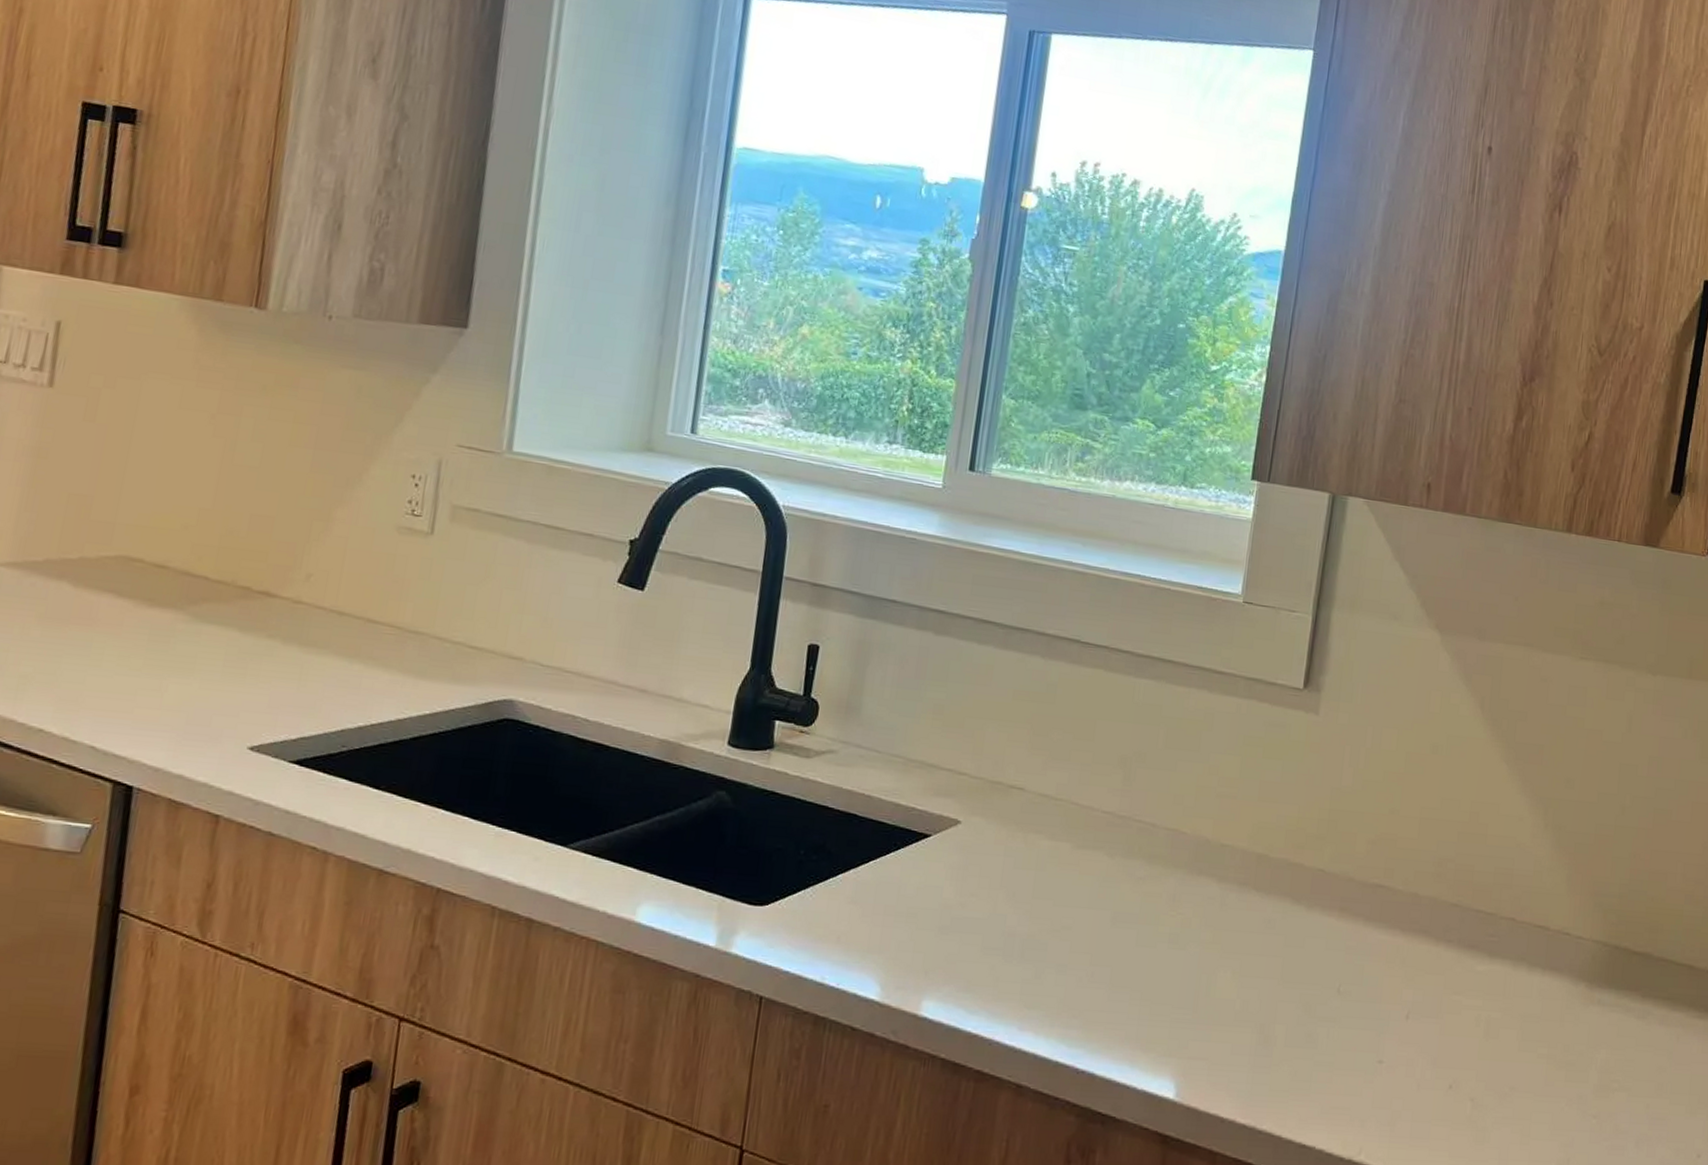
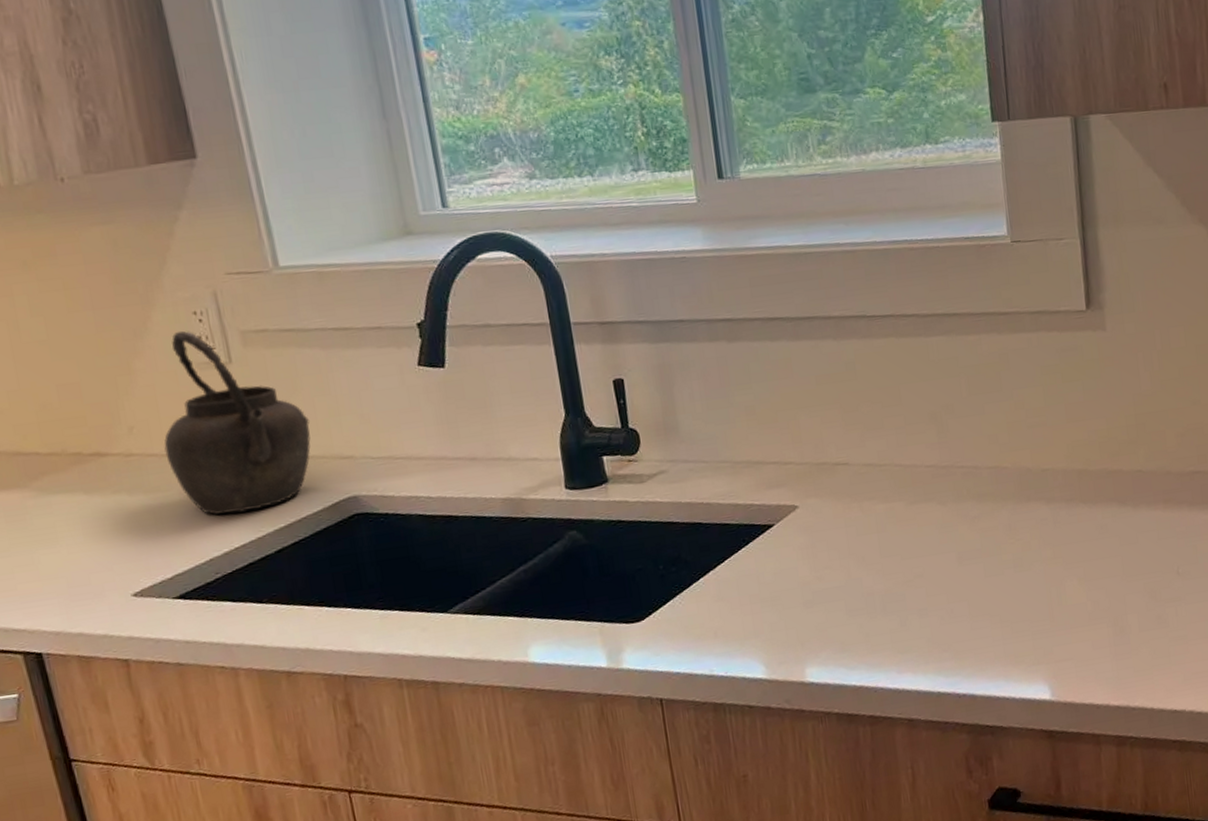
kettle: none [334,490,491,690] -> present [164,330,311,515]

